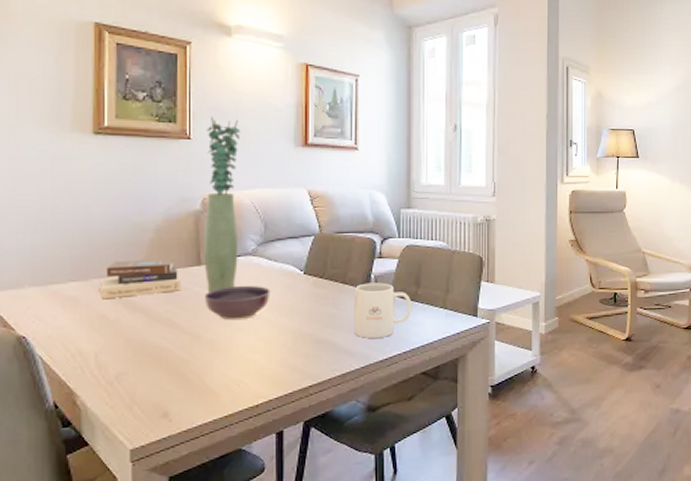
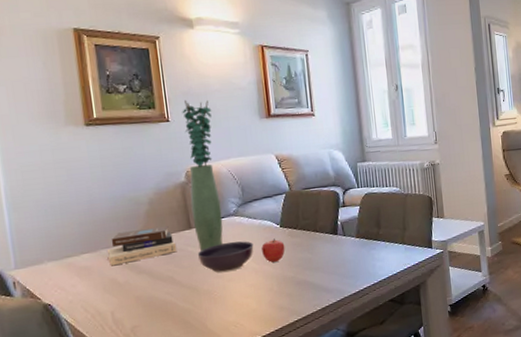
fruit: none [280,286,307,314] -> present [262,238,285,263]
mug: present [354,282,412,339] -> none [325,227,376,276]

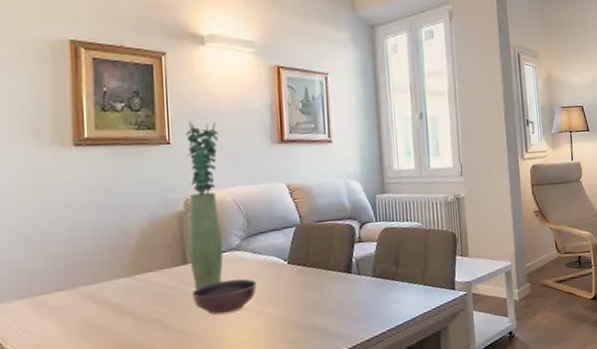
books: present [106,225,177,266] -> none [86,260,169,306]
fruit: present [262,238,285,263] -> none [266,276,292,304]

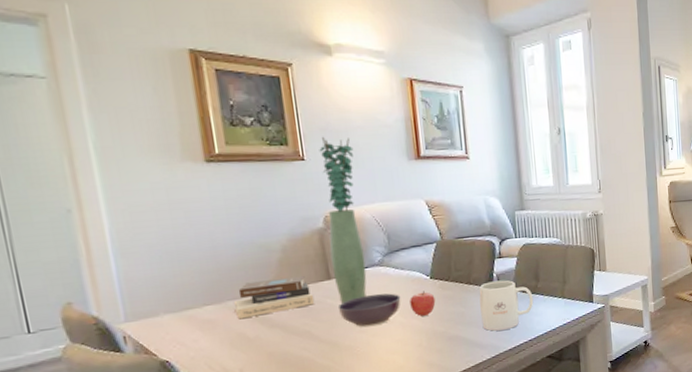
books: none [86,260,169,306] -> present [233,275,315,320]
fruit: none [266,276,292,304] -> present [410,291,436,316]
mug: none [337,265,394,320] -> present [479,280,534,331]

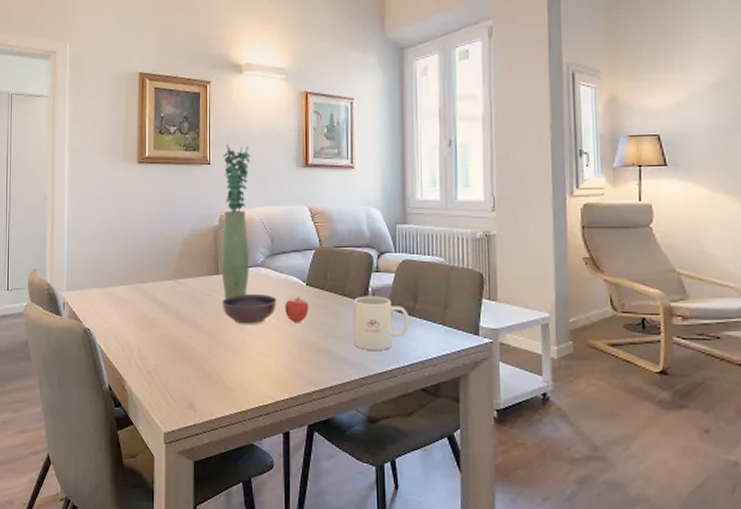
books: present [233,275,315,320] -> none [141,268,203,301]

